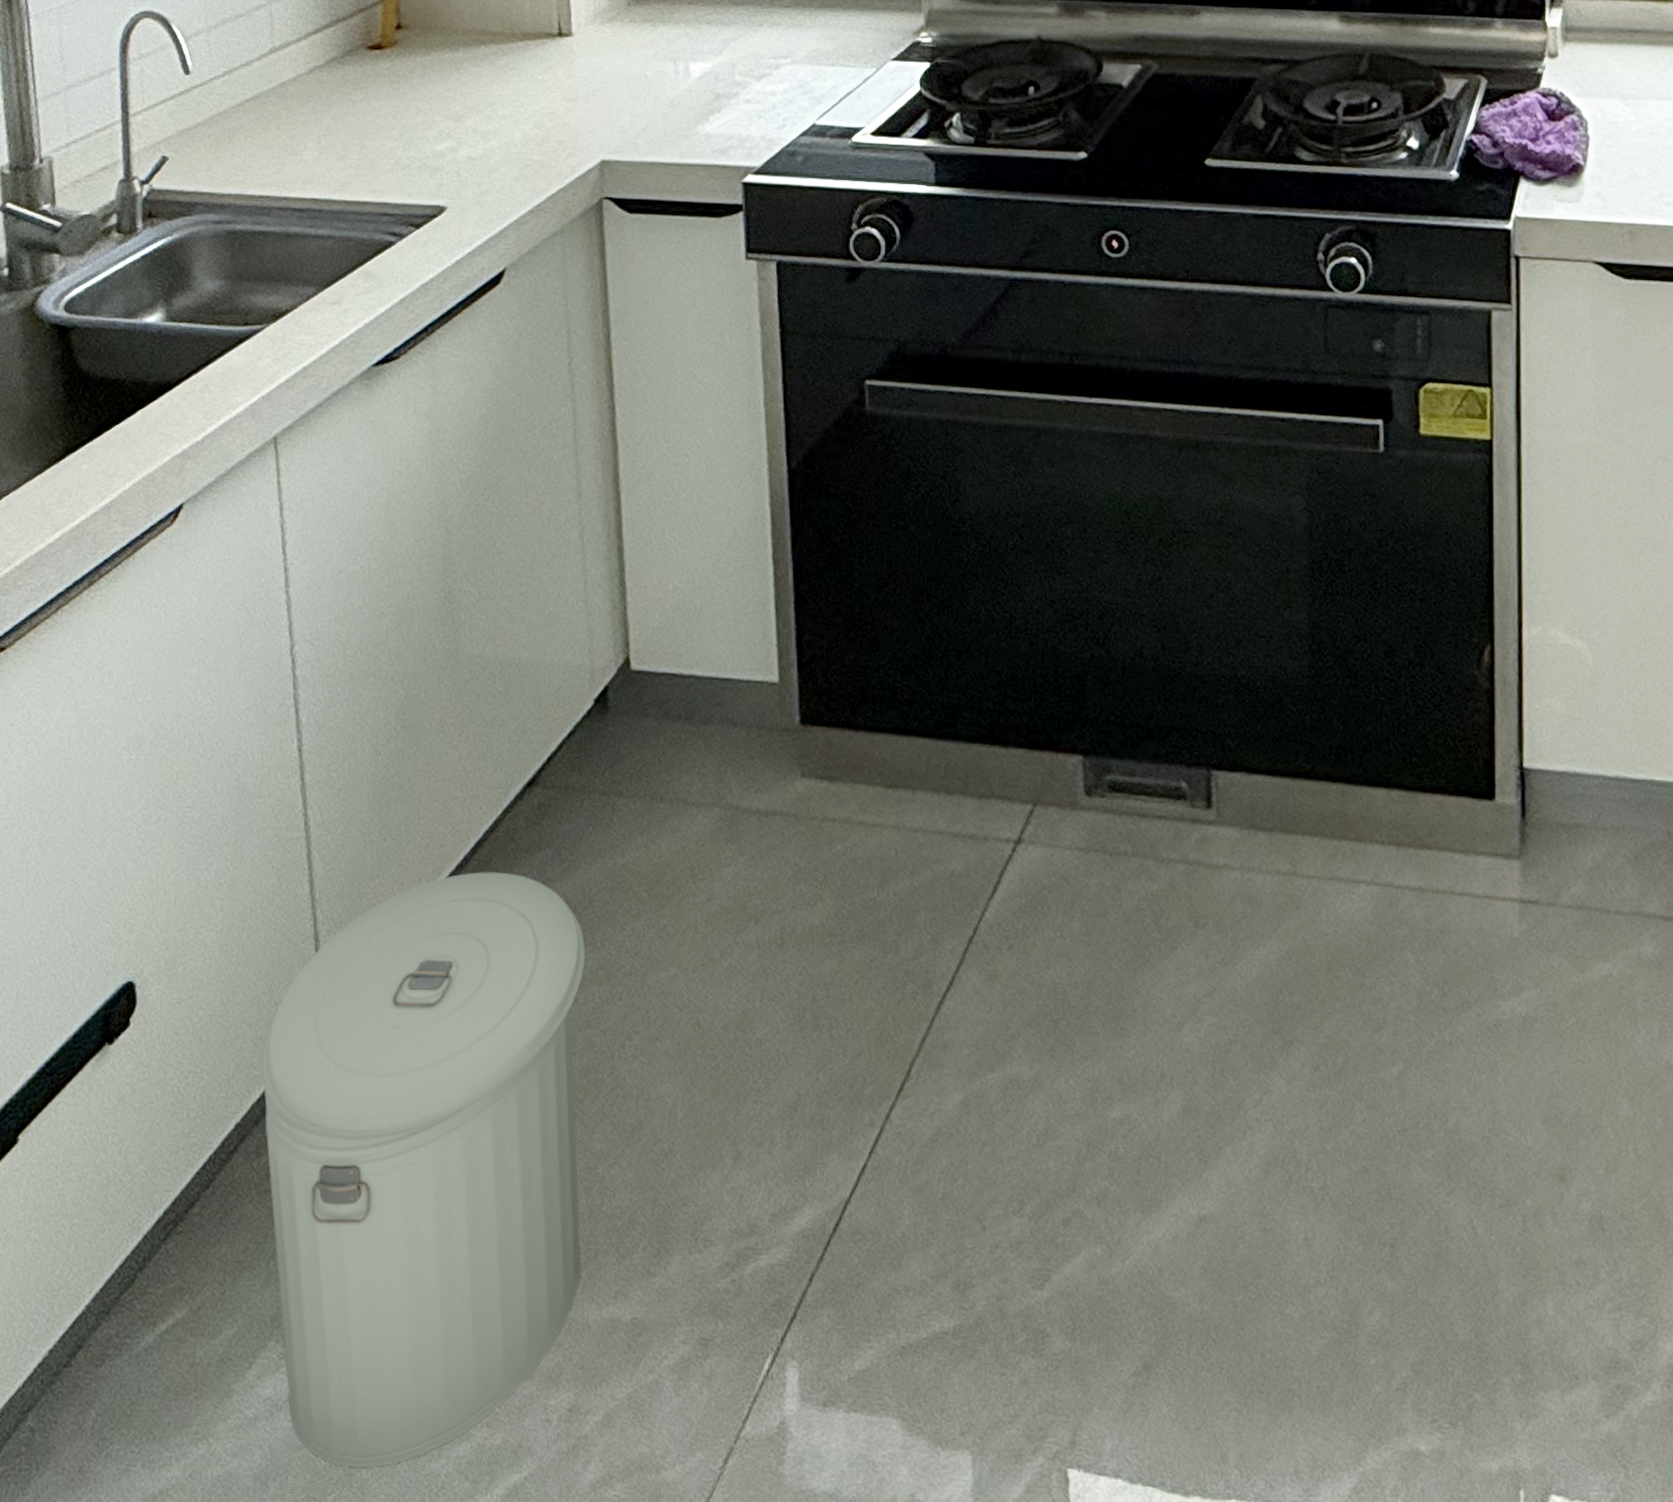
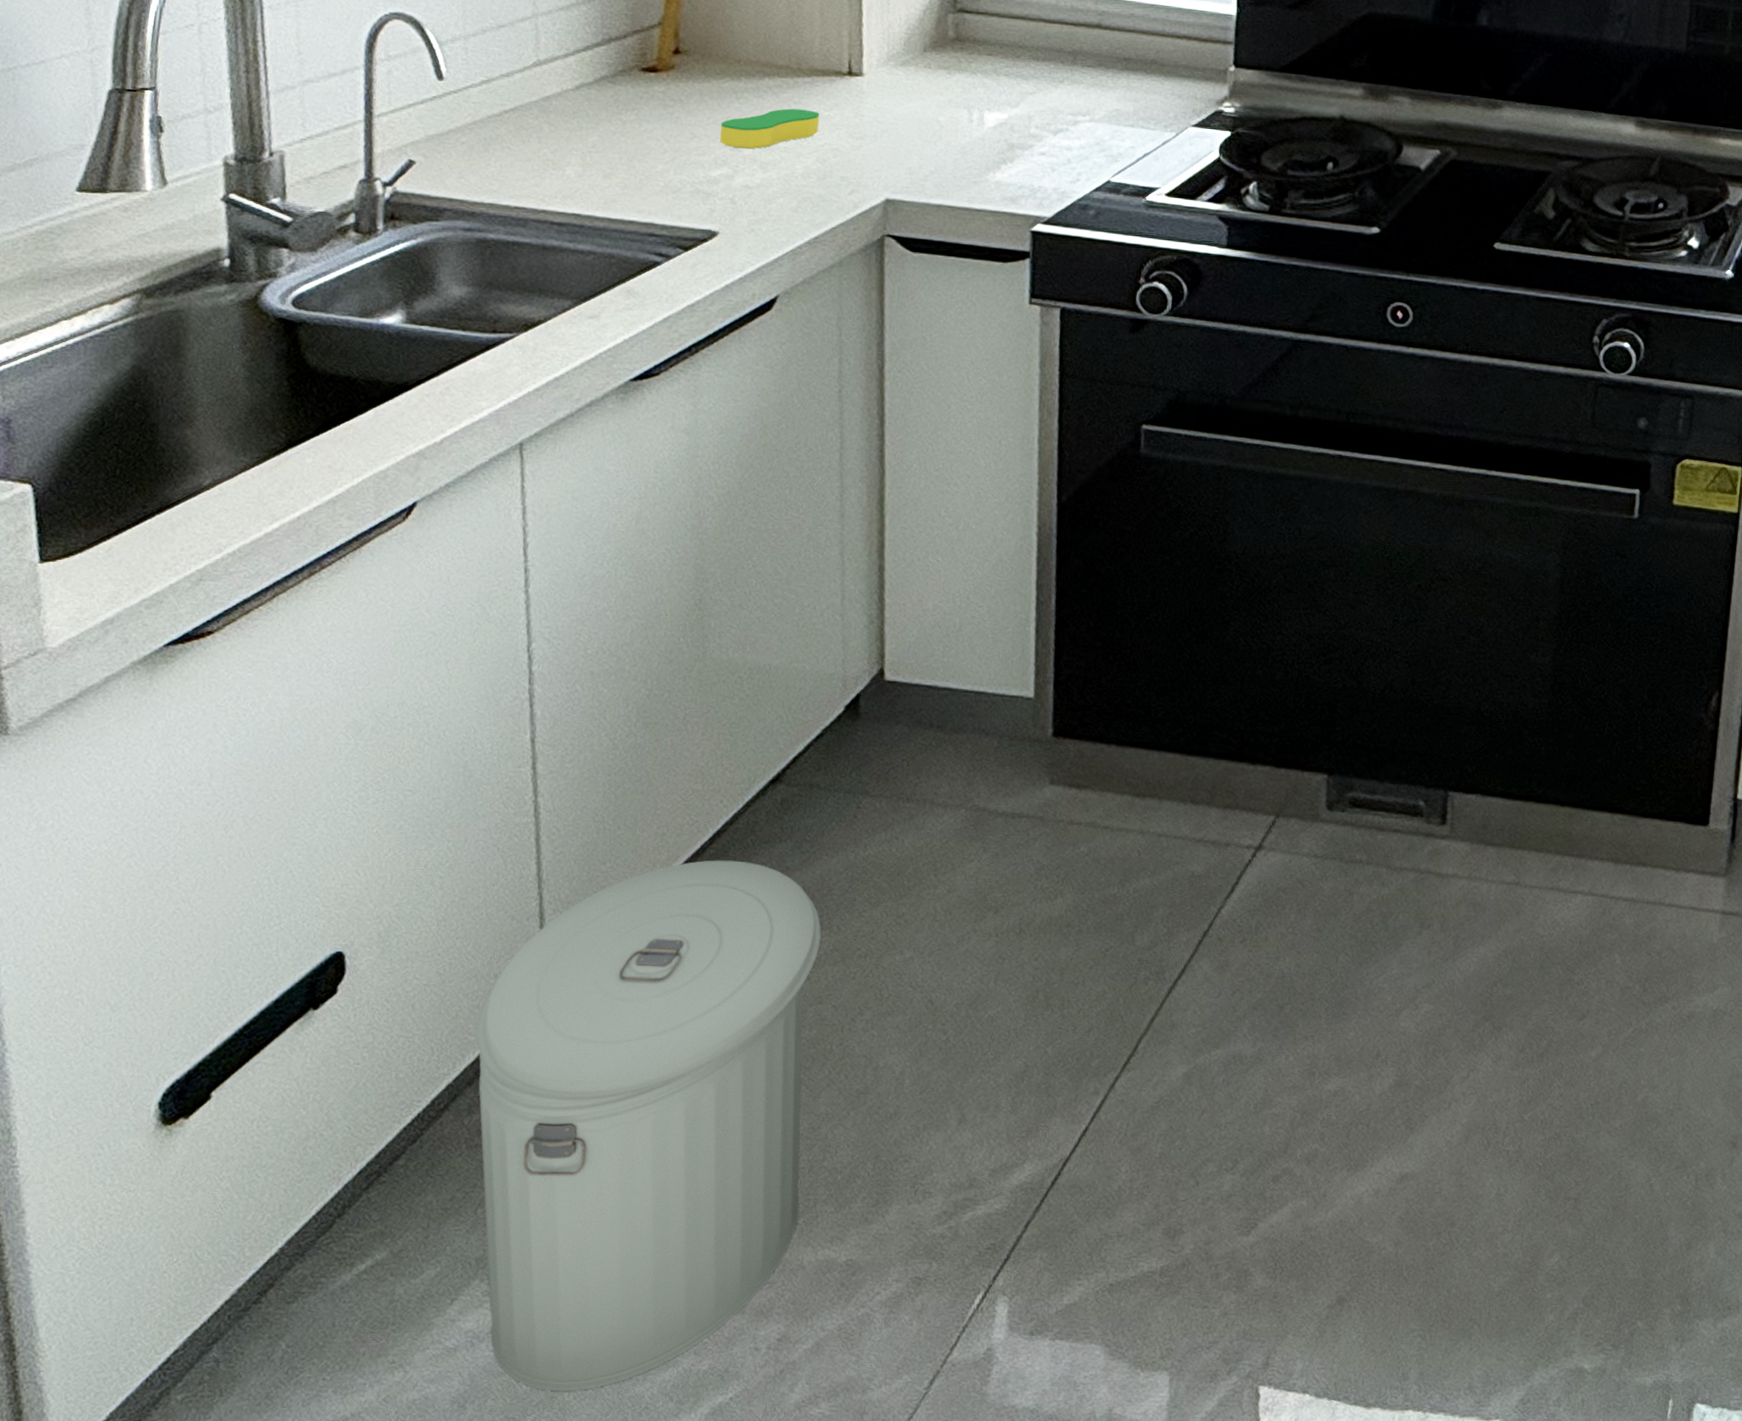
sponge: none [442,75,535,120] -> present [720,108,820,149]

